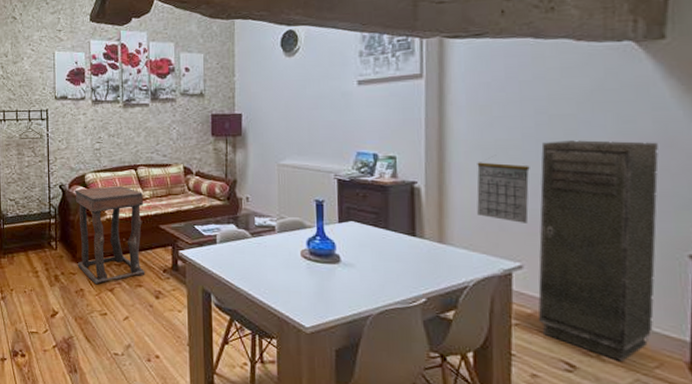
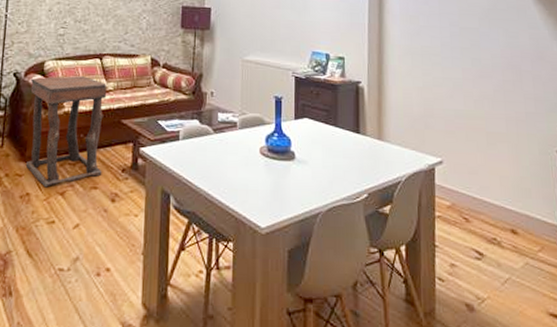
calendar: present [476,162,530,223] -> none [408,65,447,122]
storage cabinet: present [537,140,659,361] -> none [454,50,536,247]

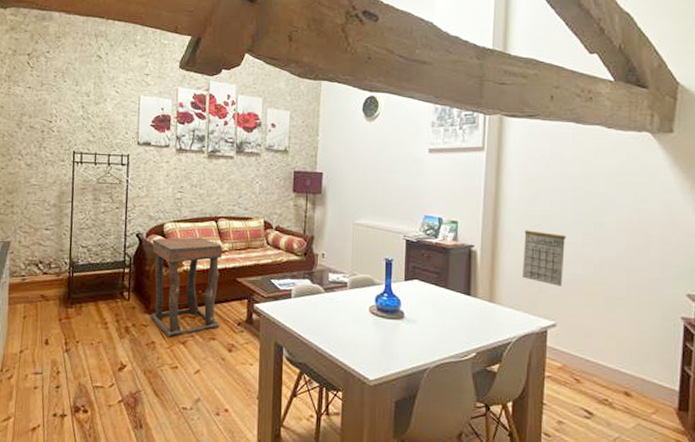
calendar: none [408,65,447,122] -> present [522,230,566,286]

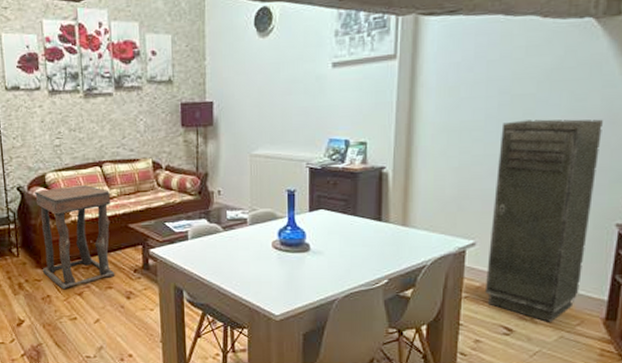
calendar: present [522,230,566,286] -> none [439,144,490,203]
storage cabinet: none [565,214,663,408] -> present [484,119,603,322]

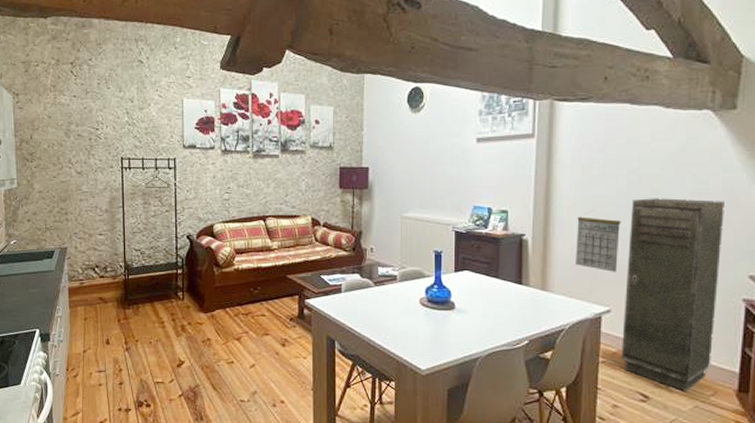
side table: present [34,185,115,290] -> none [202,237,272,334]
calendar: none [439,144,490,203] -> present [576,216,621,272]

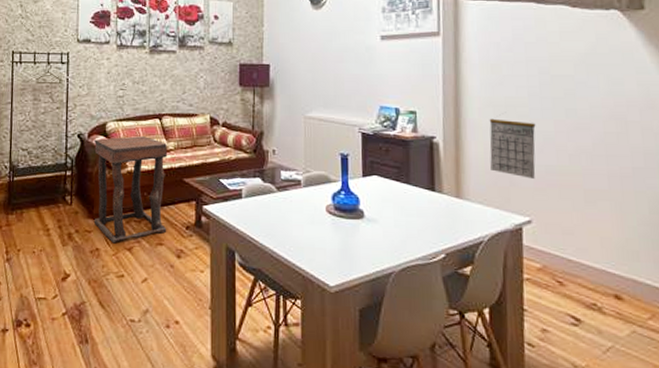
side table: none [202,237,272,334] -> present [93,136,167,244]
storage cabinet: present [620,198,725,391] -> none [545,100,645,314]

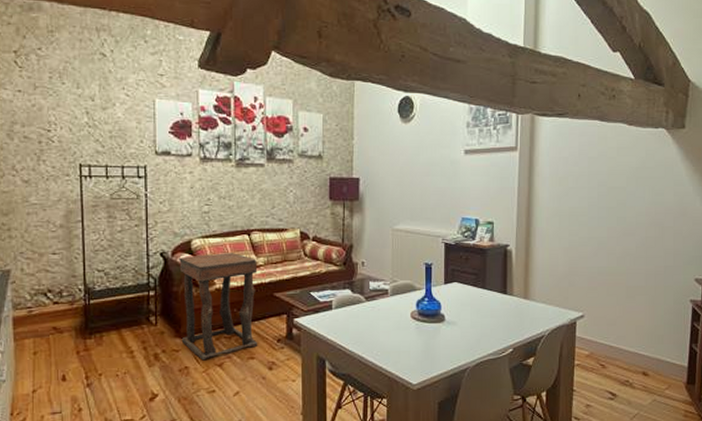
calendar: present [489,118,536,179] -> none [554,227,593,279]

